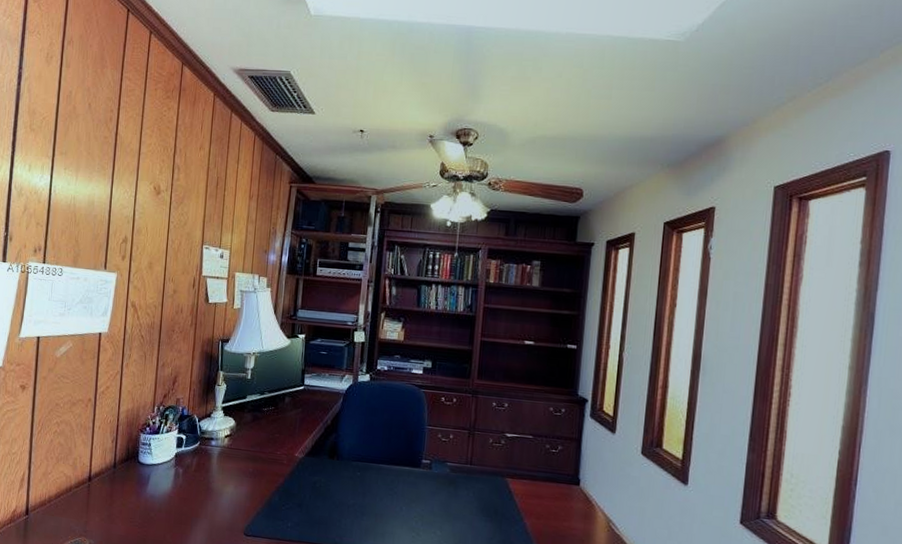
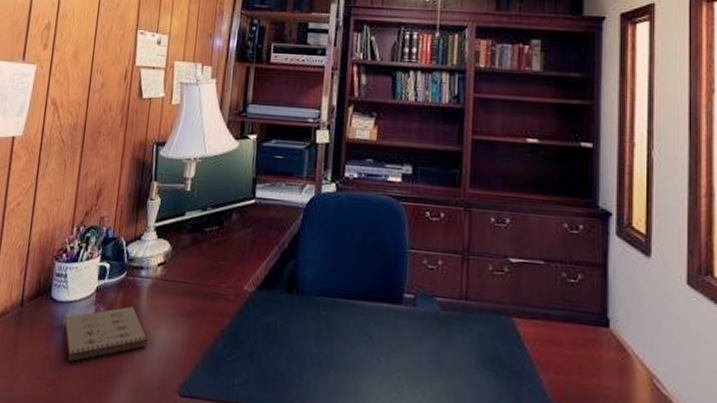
notepad: none [149,468,219,511] -> present [64,306,148,364]

